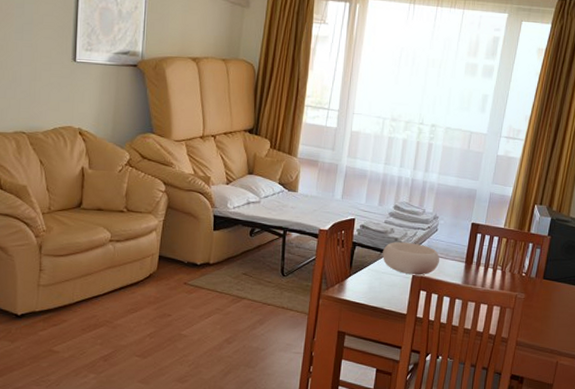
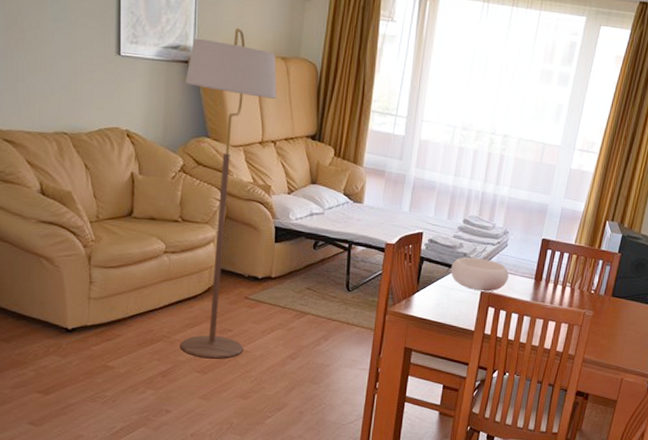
floor lamp: none [121,34,218,343] -> present [179,28,277,359]

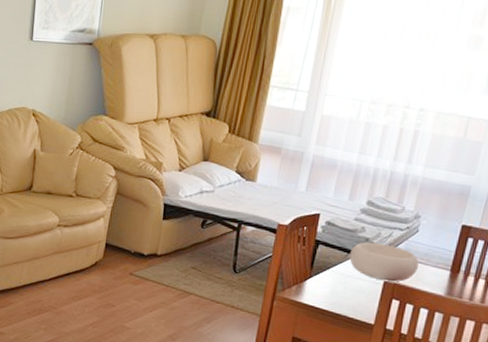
floor lamp: present [179,28,277,359] -> none [65,9,176,334]

